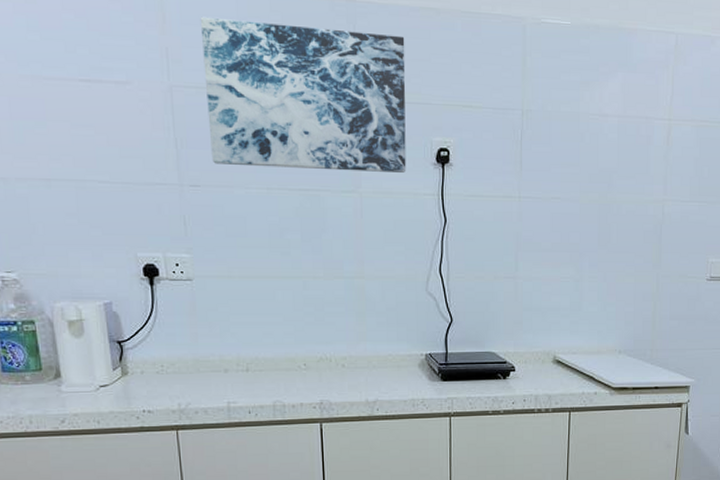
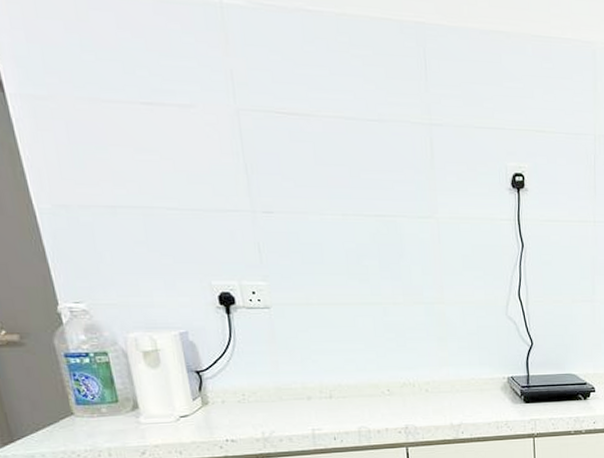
wall art: present [200,16,407,173] -> none [264,37,482,198]

